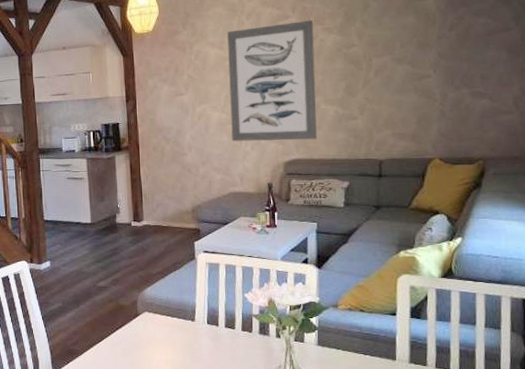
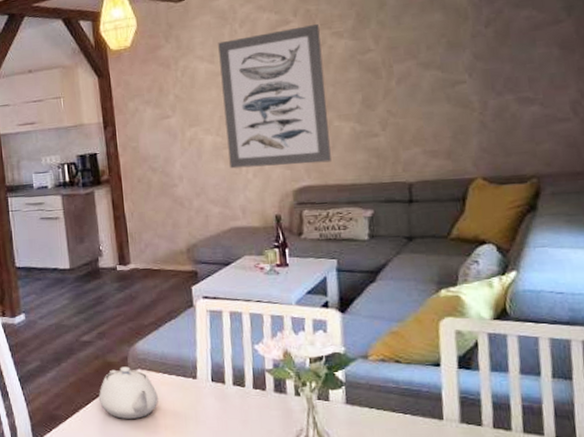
teapot: none [111,309,161,354] -> present [99,366,158,419]

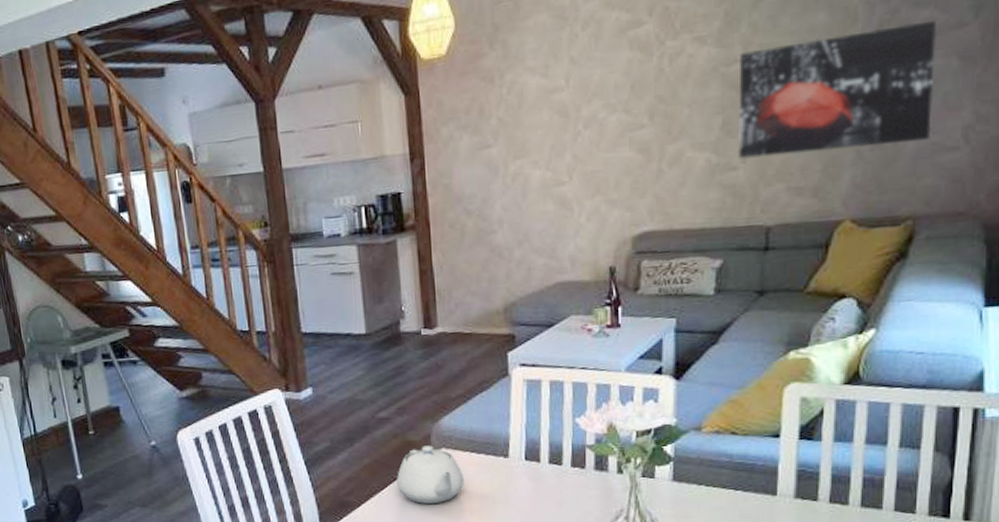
wall art: present [218,23,331,169] -> none [554,25,680,211]
wall art: none [372,18,543,128] -> present [737,20,938,159]

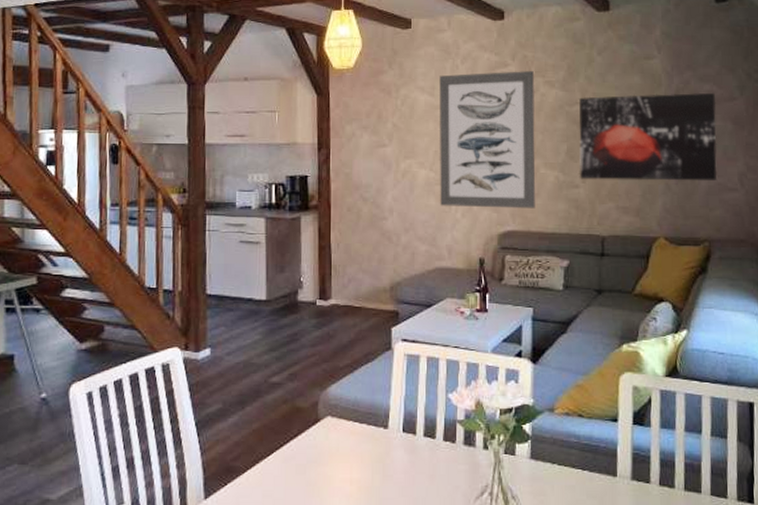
teapot: present [397,445,464,504] -> none [283,413,346,472]
wall art: none [554,25,680,211] -> present [439,70,536,209]

